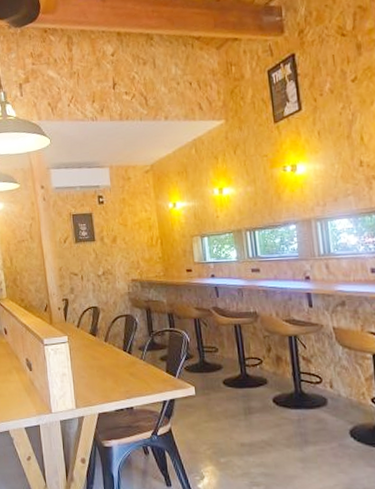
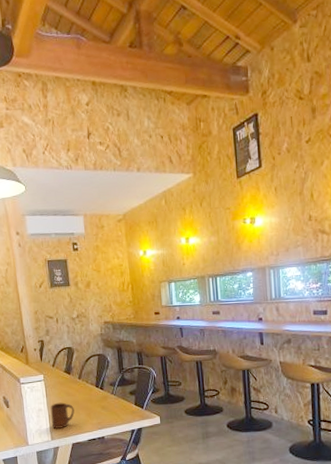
cup: none [74,367,101,396] -> present [50,402,75,429]

